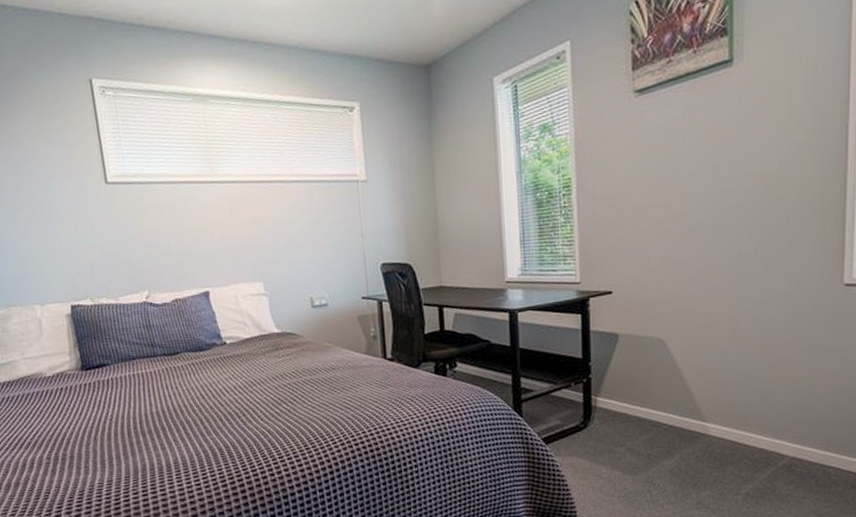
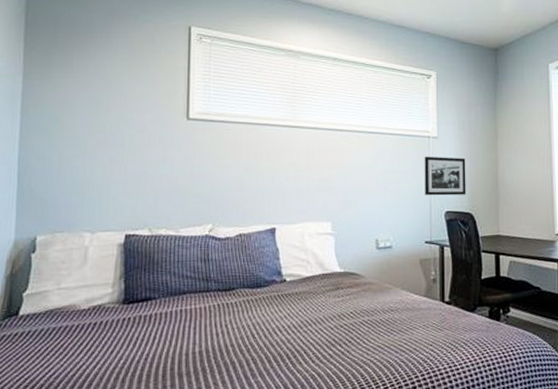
picture frame: none [353,202,403,248] -> present [424,156,466,196]

